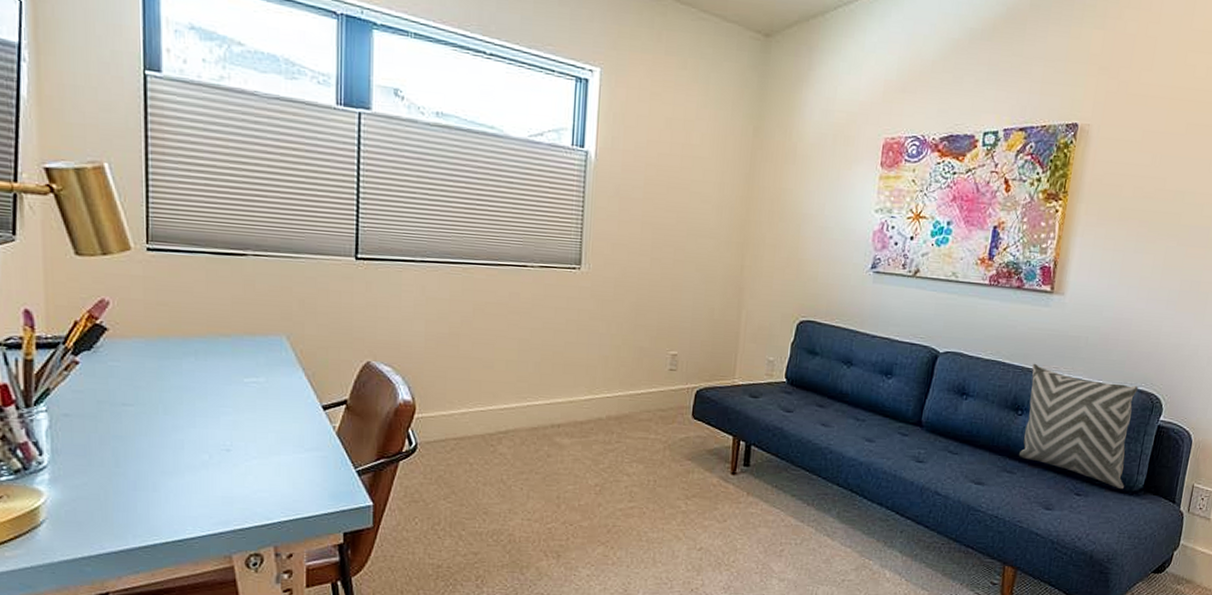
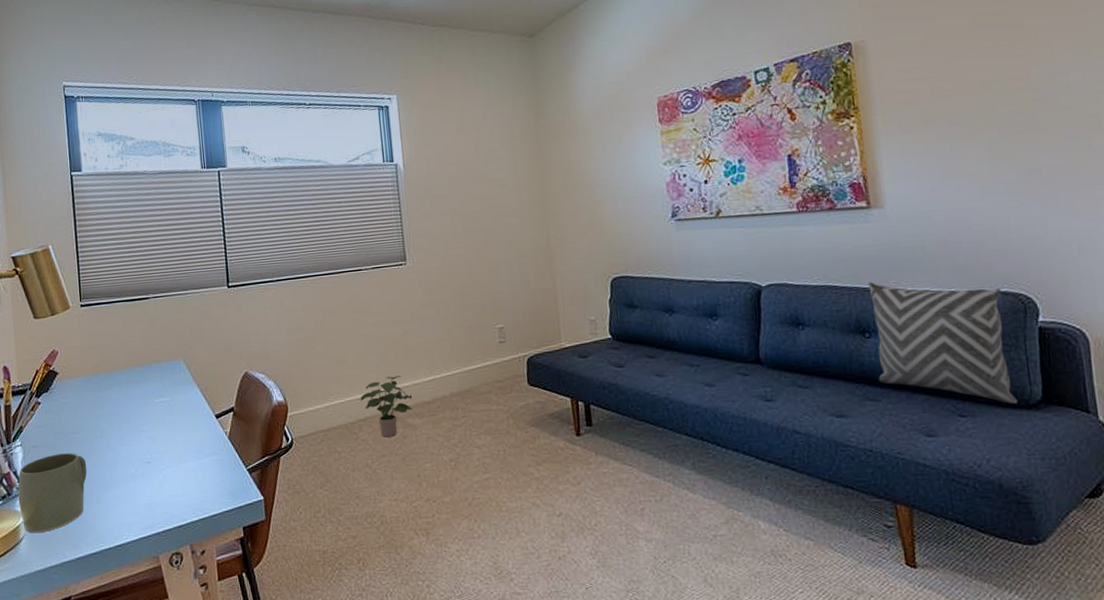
mug: none [39,427,142,518] -> present [18,453,87,533]
potted plant: none [504,389,564,454] -> present [360,376,413,437]

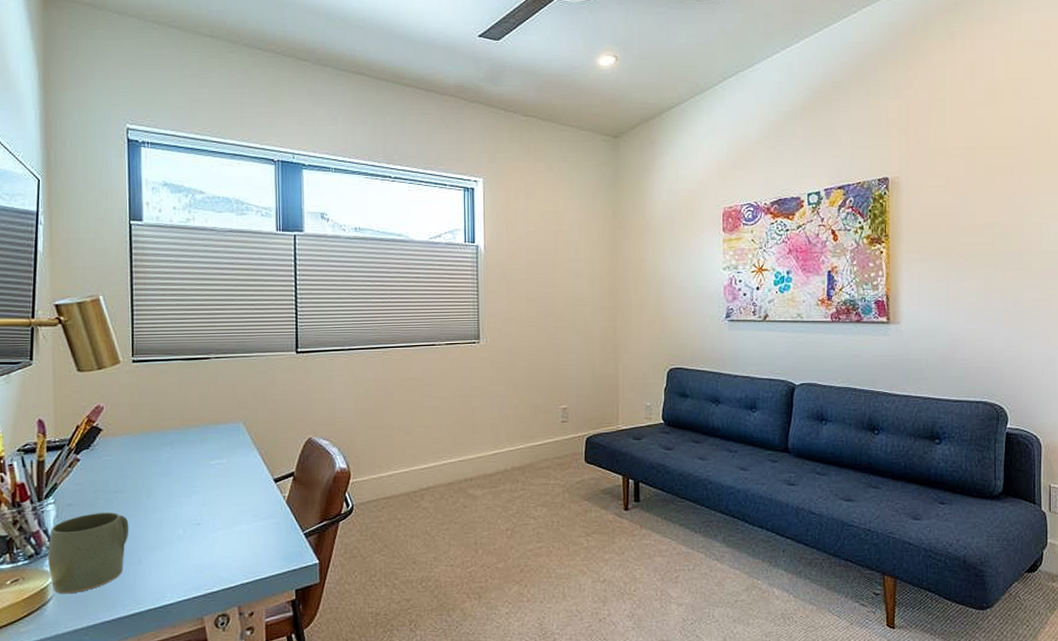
potted plant: present [360,376,413,437] -> none [424,448,475,506]
pillow: present [868,281,1017,405] -> none [881,386,984,495]

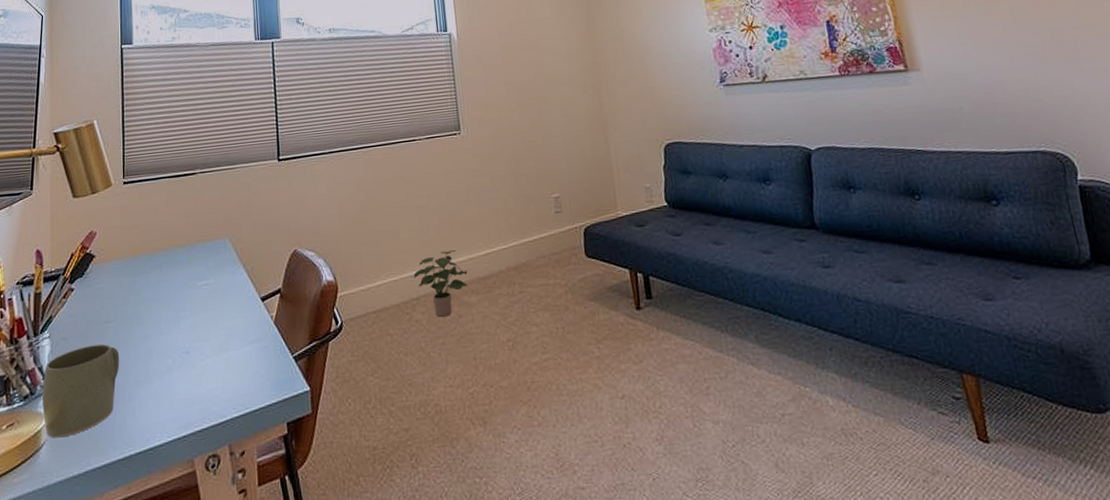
potted plant: none [424,448,475,506] -> present [413,250,468,317]

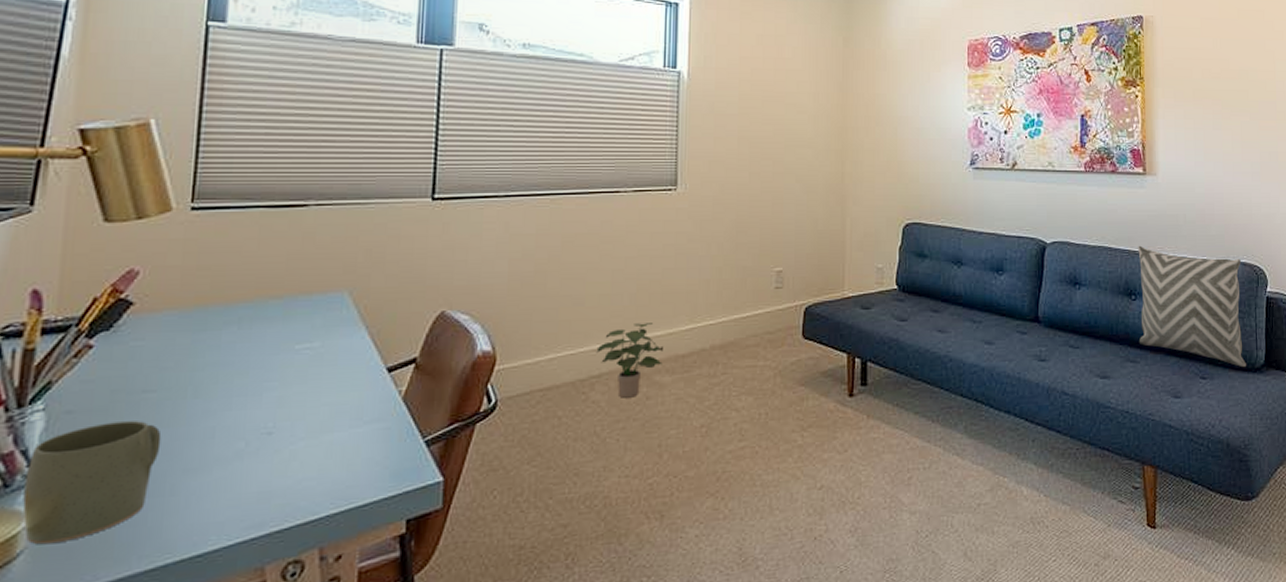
pillow: none [912,143,1068,265] -> present [1138,245,1246,368]

